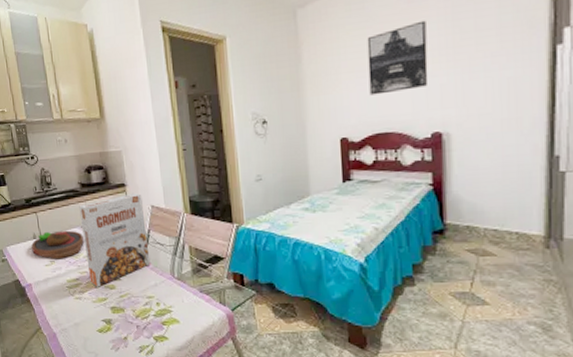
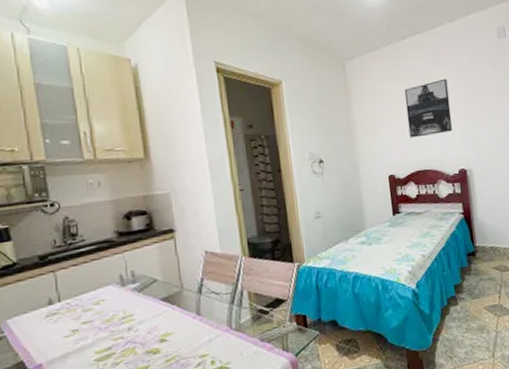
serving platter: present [31,230,84,259] -> none [45,288,120,328]
cereal box: present [79,193,151,287] -> none [114,238,204,355]

